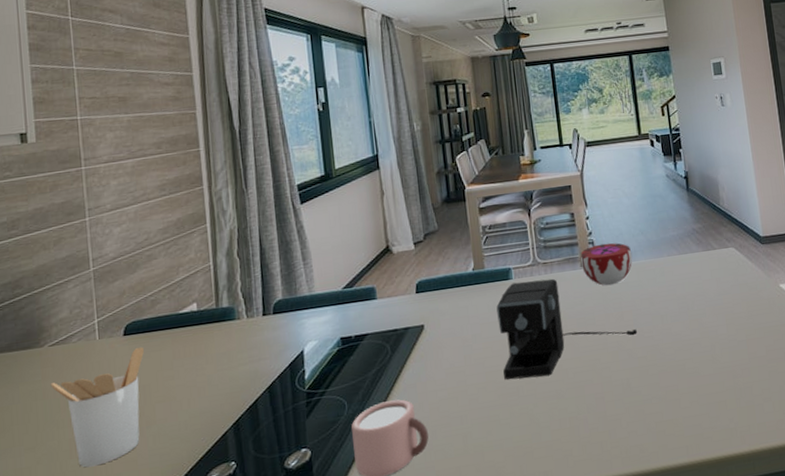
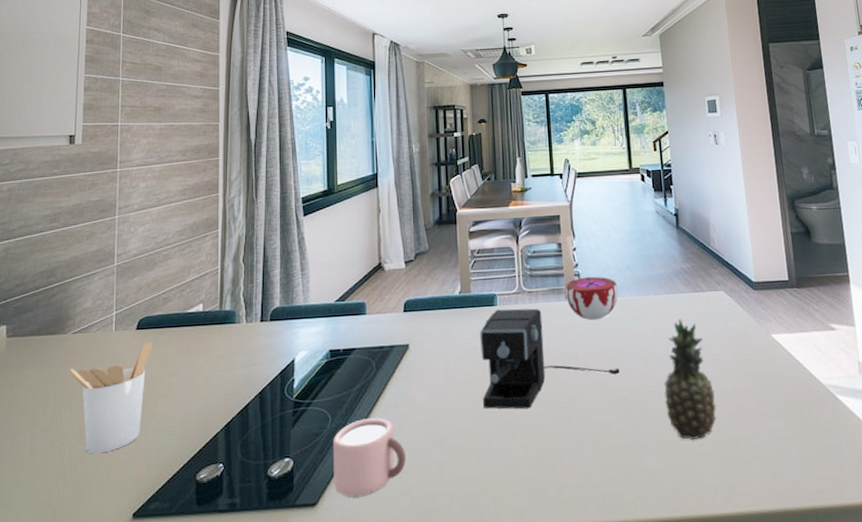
fruit: none [680,277,730,390] -> present [664,318,717,441]

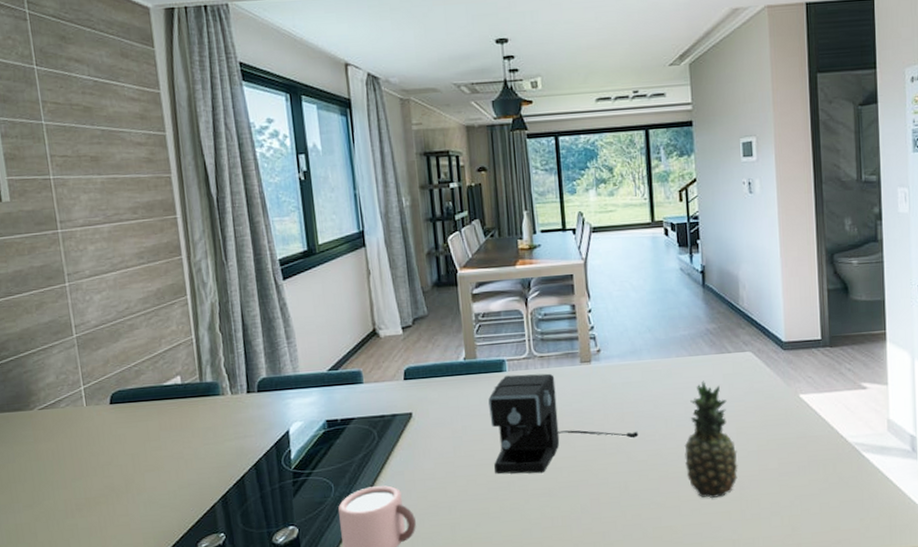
utensil holder: present [69,341,152,454] -> none [42,416,132,528]
decorative bowl: present [565,276,618,321] -> none [580,339,638,385]

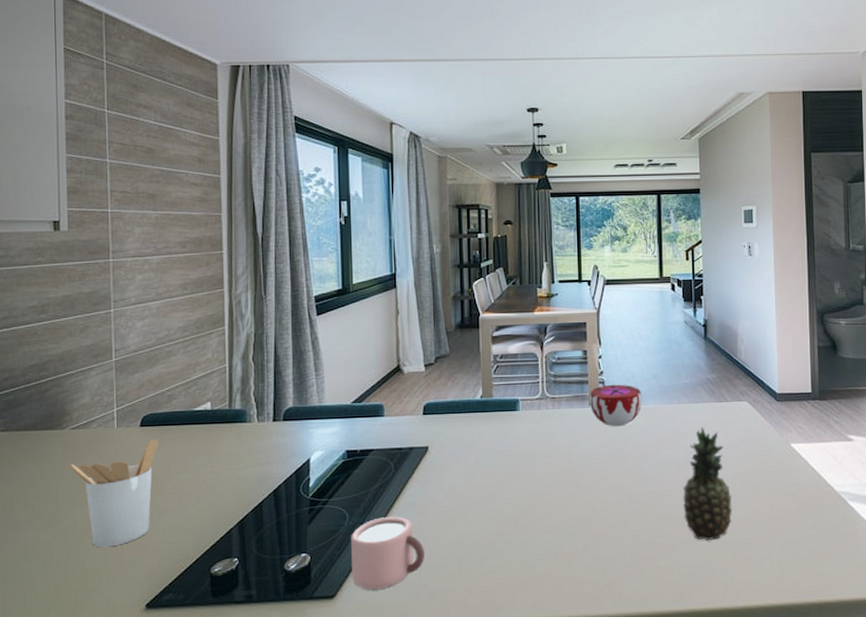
utensil holder: none [42,416,132,528] -> present [70,438,158,548]
coffee maker: present [488,373,638,474] -> none [501,414,640,510]
decorative bowl: none [580,339,638,385] -> present [589,384,643,427]

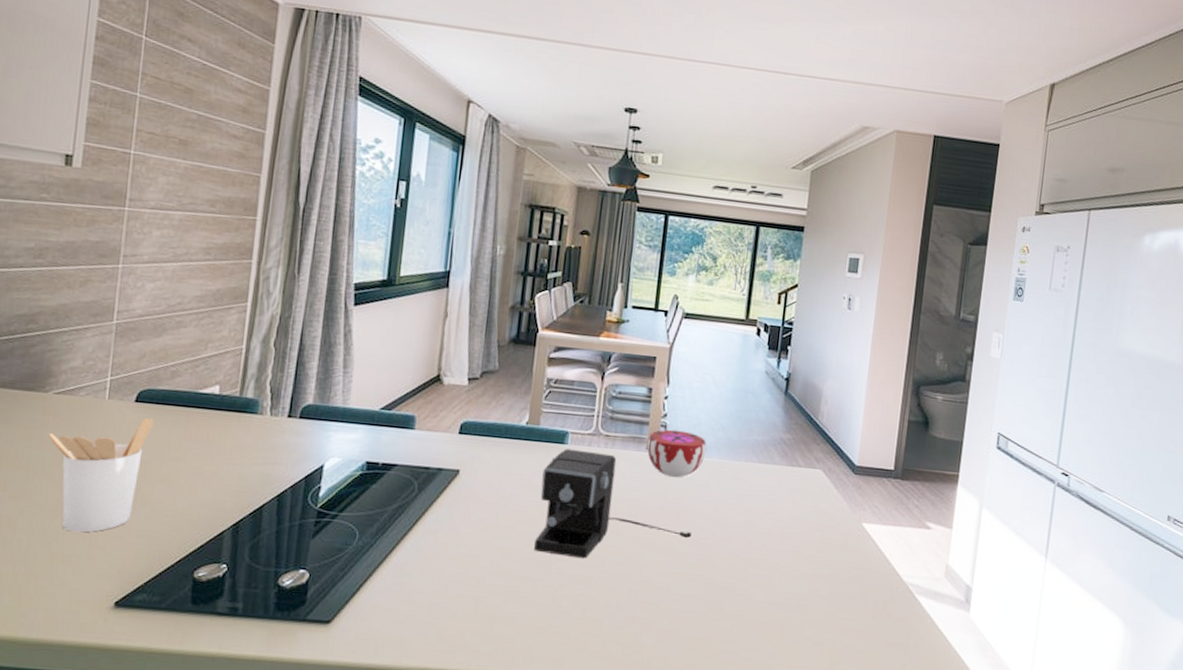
mug: present [351,516,424,590] -> none [353,541,439,621]
coffee maker: none [501,414,640,510] -> present [534,448,692,559]
fruit: present [683,427,733,541] -> none [733,491,790,617]

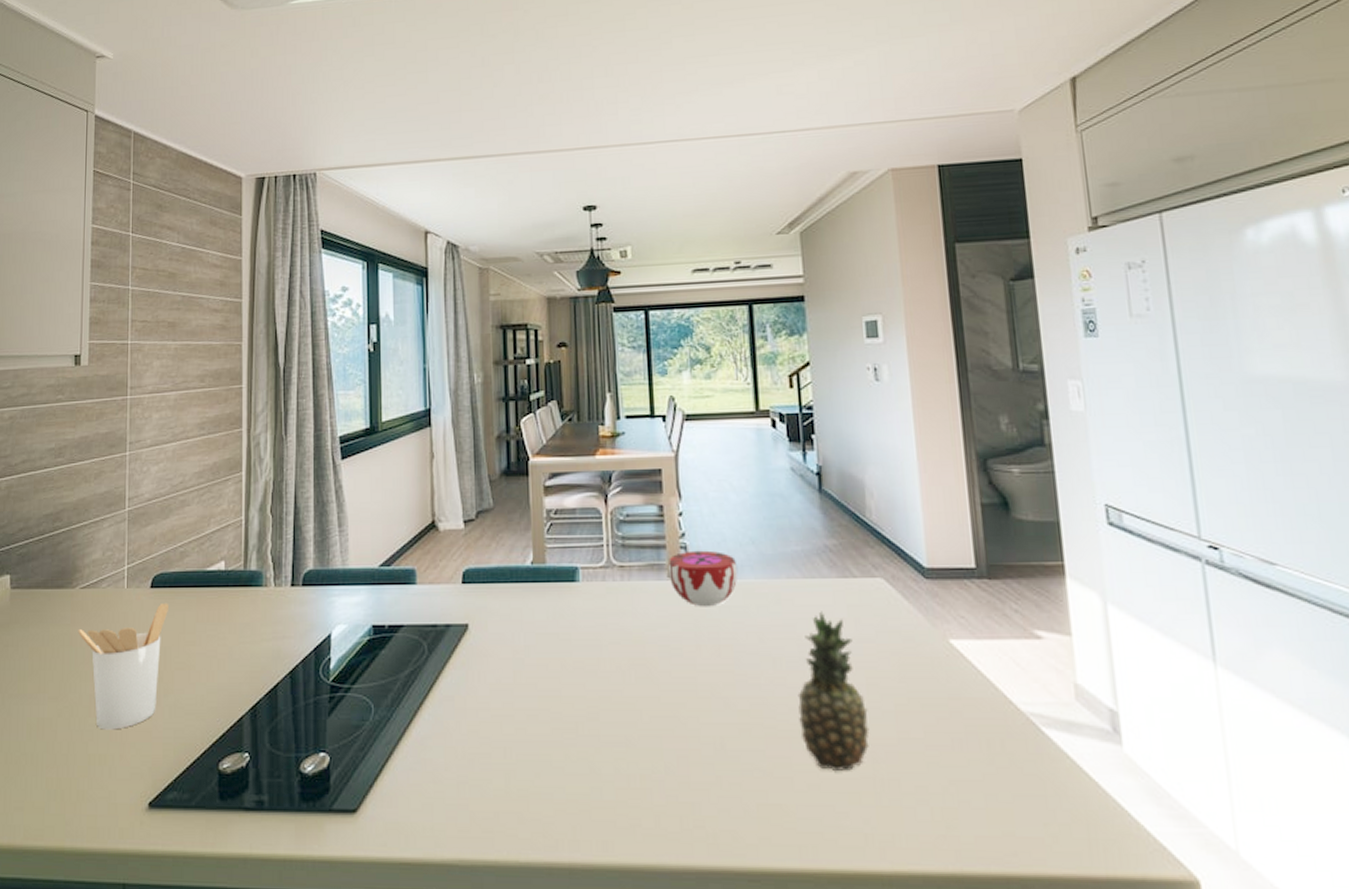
coffee maker: present [534,448,692,559] -> none [557,586,738,715]
fruit: none [733,491,790,617] -> present [798,611,870,772]

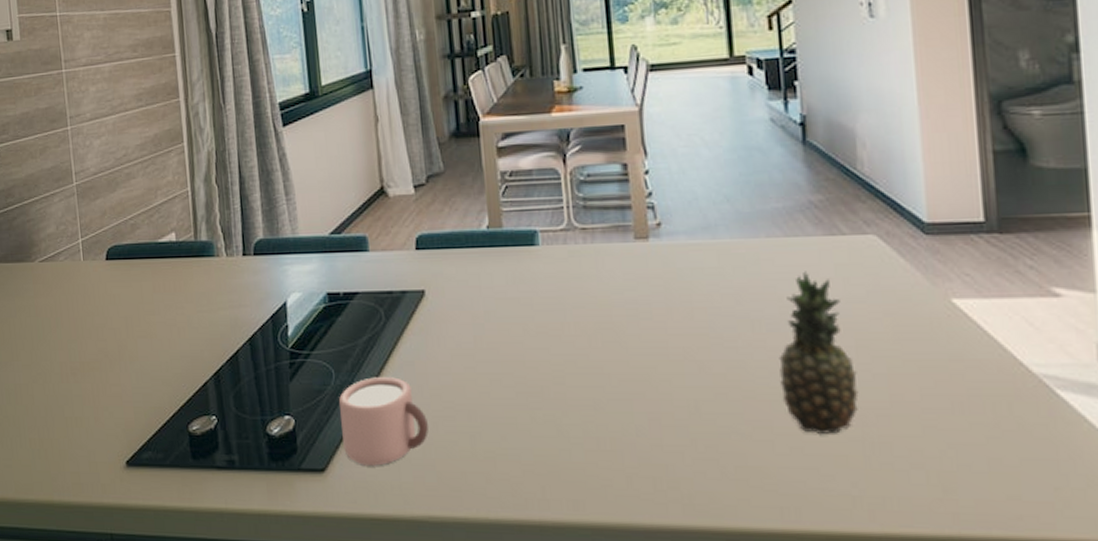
utensil holder: present [78,602,168,730] -> none [42,274,125,395]
mug: none [377,712,464,806] -> present [339,377,429,466]
decorative bowl: present [667,550,738,607] -> none [634,209,712,269]

